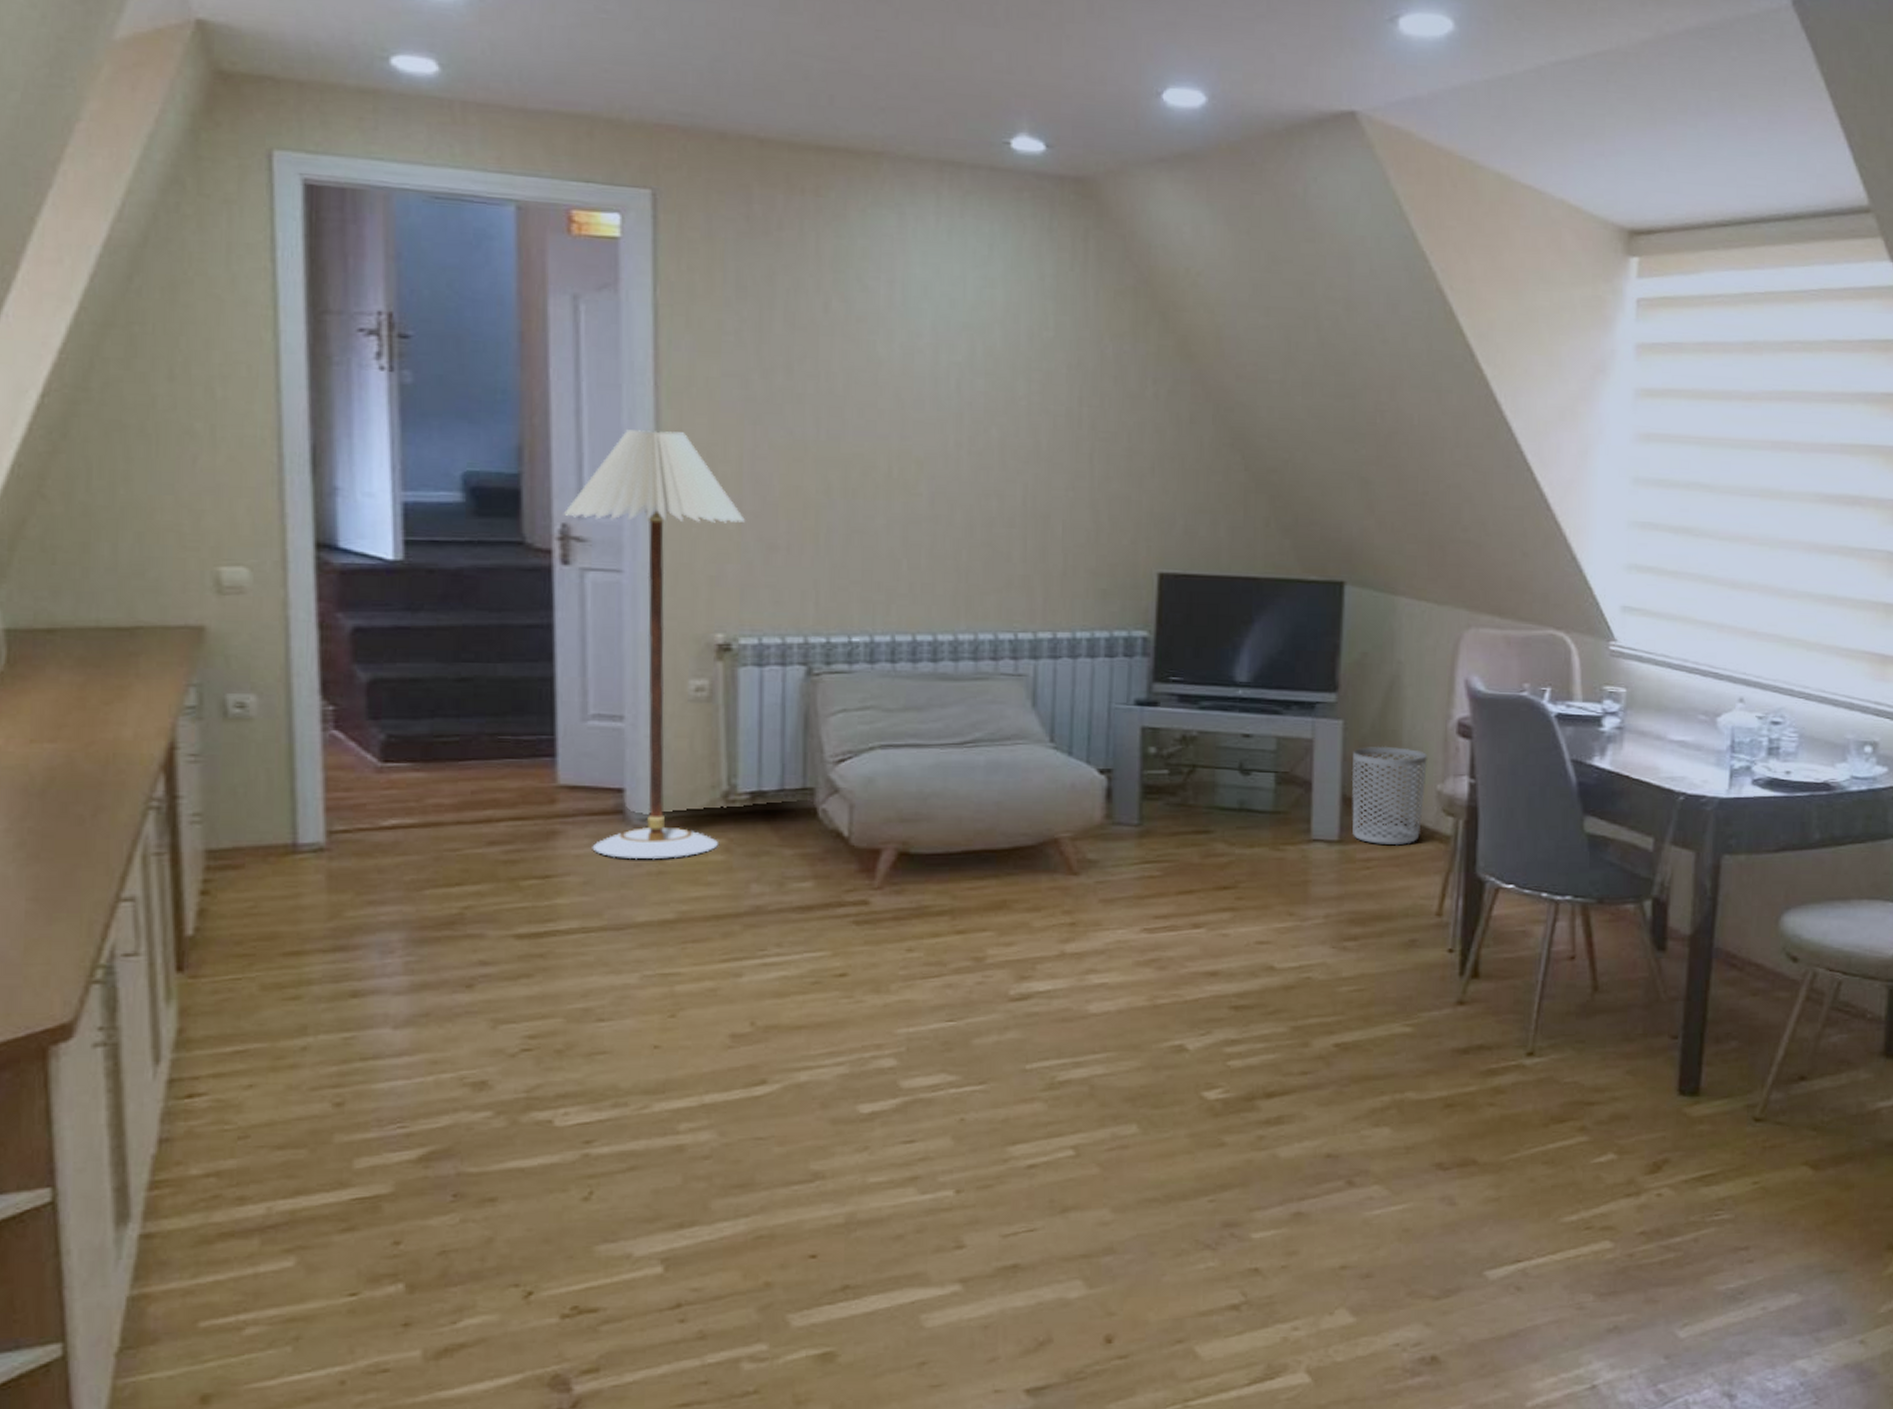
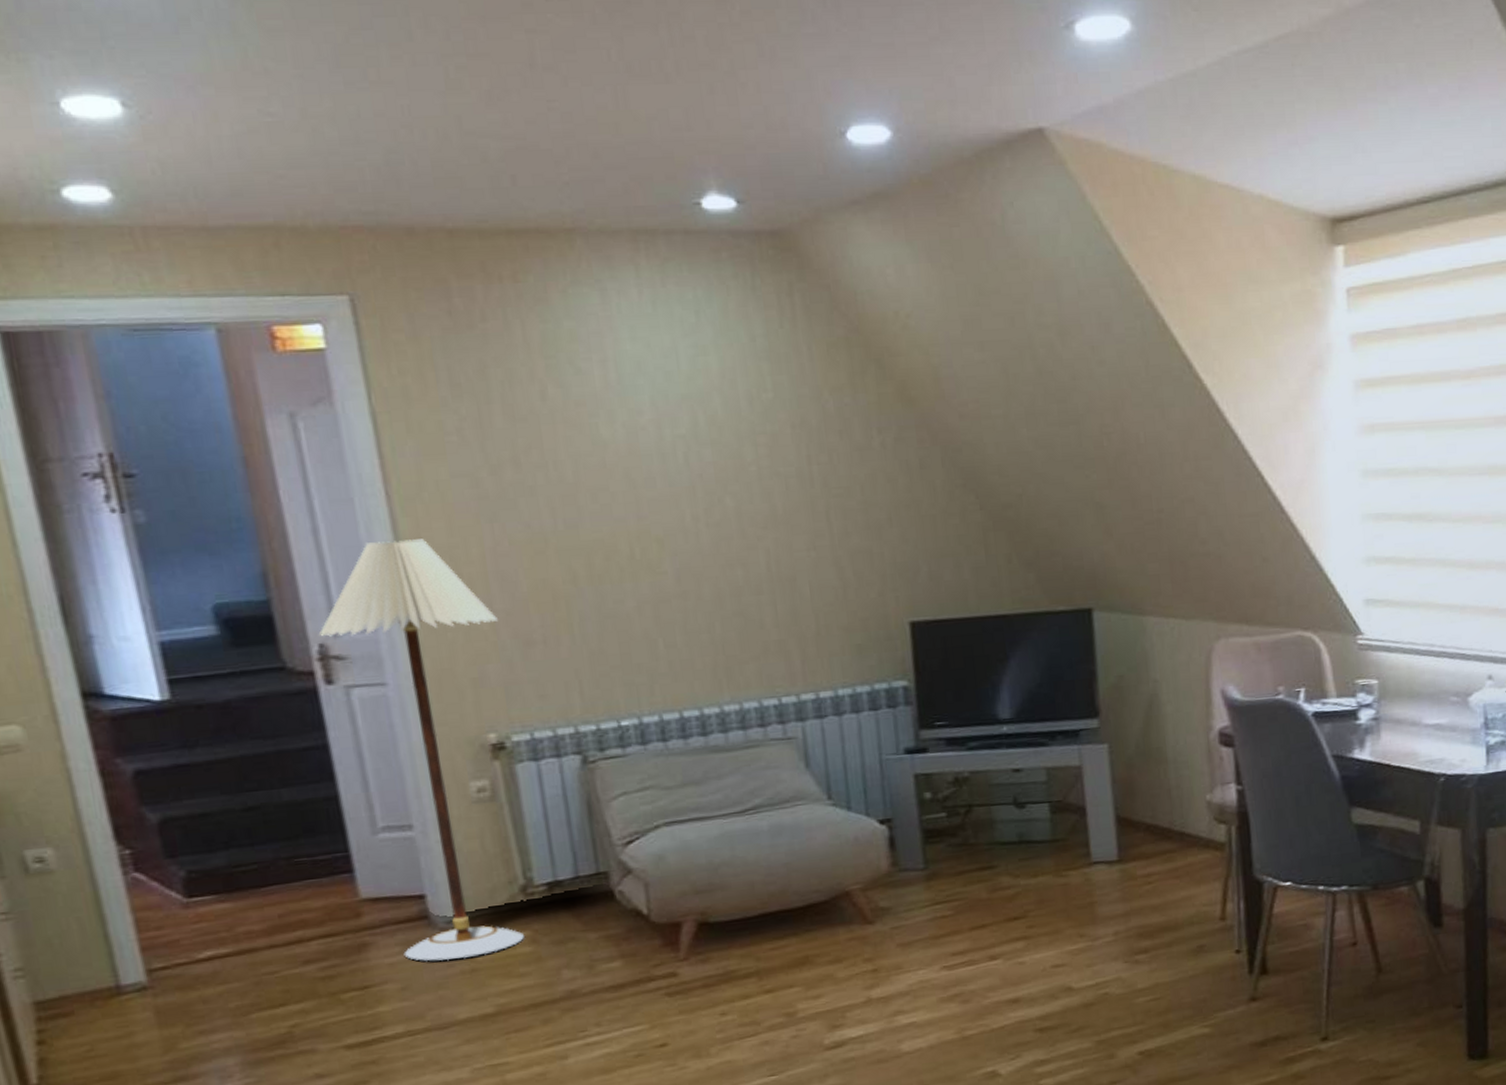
waste bin: present [1351,746,1427,846] -> none [1121,764,1196,859]

